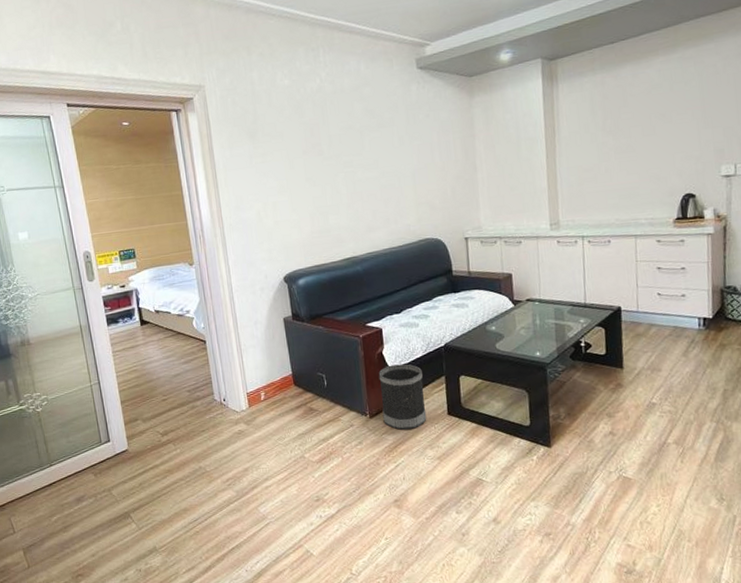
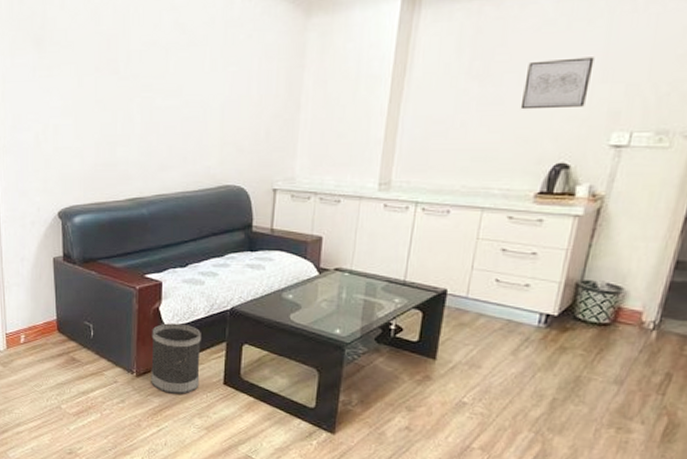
wall art: none [647,109,697,155] -> present [520,57,595,110]

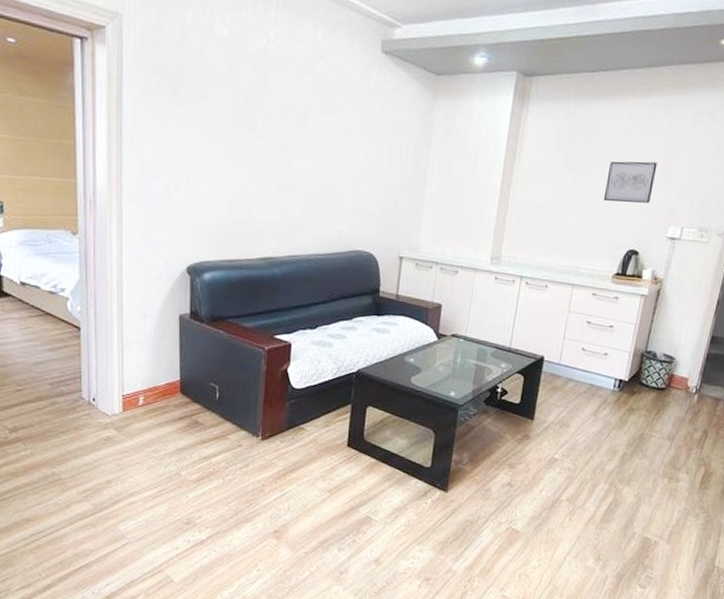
wastebasket: present [151,323,201,394] -> none [276,385,328,457]

